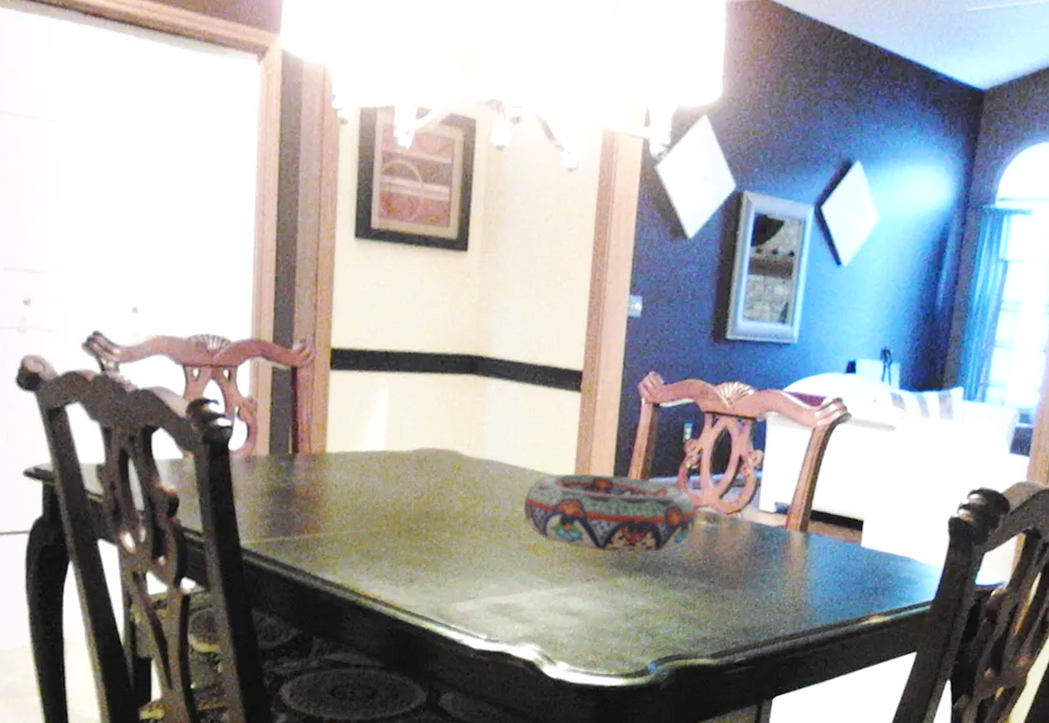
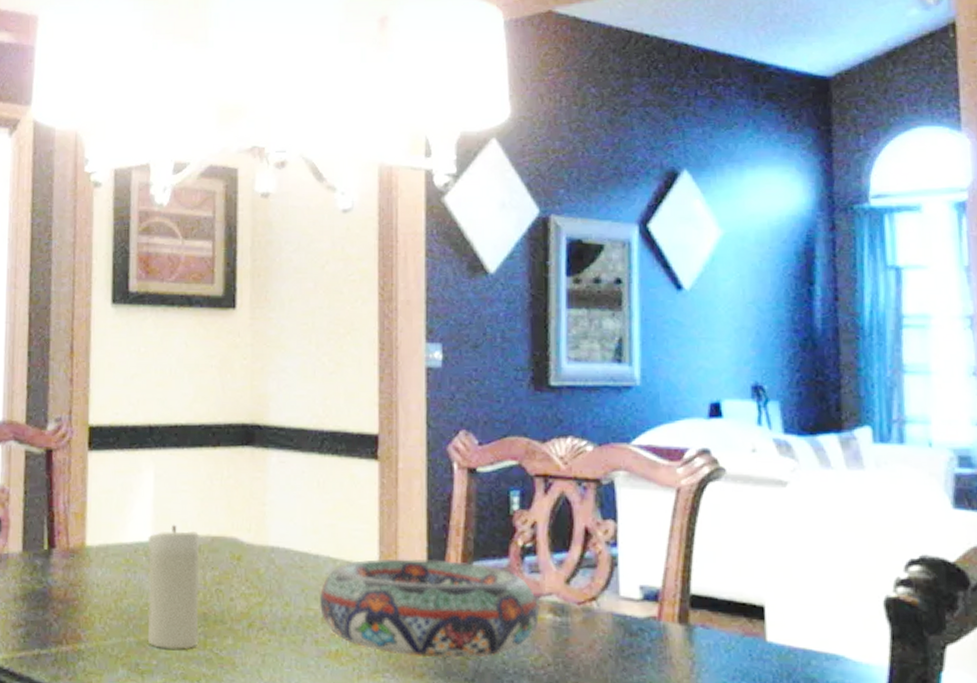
candle: none [378,437,427,540] -> present [147,524,200,650]

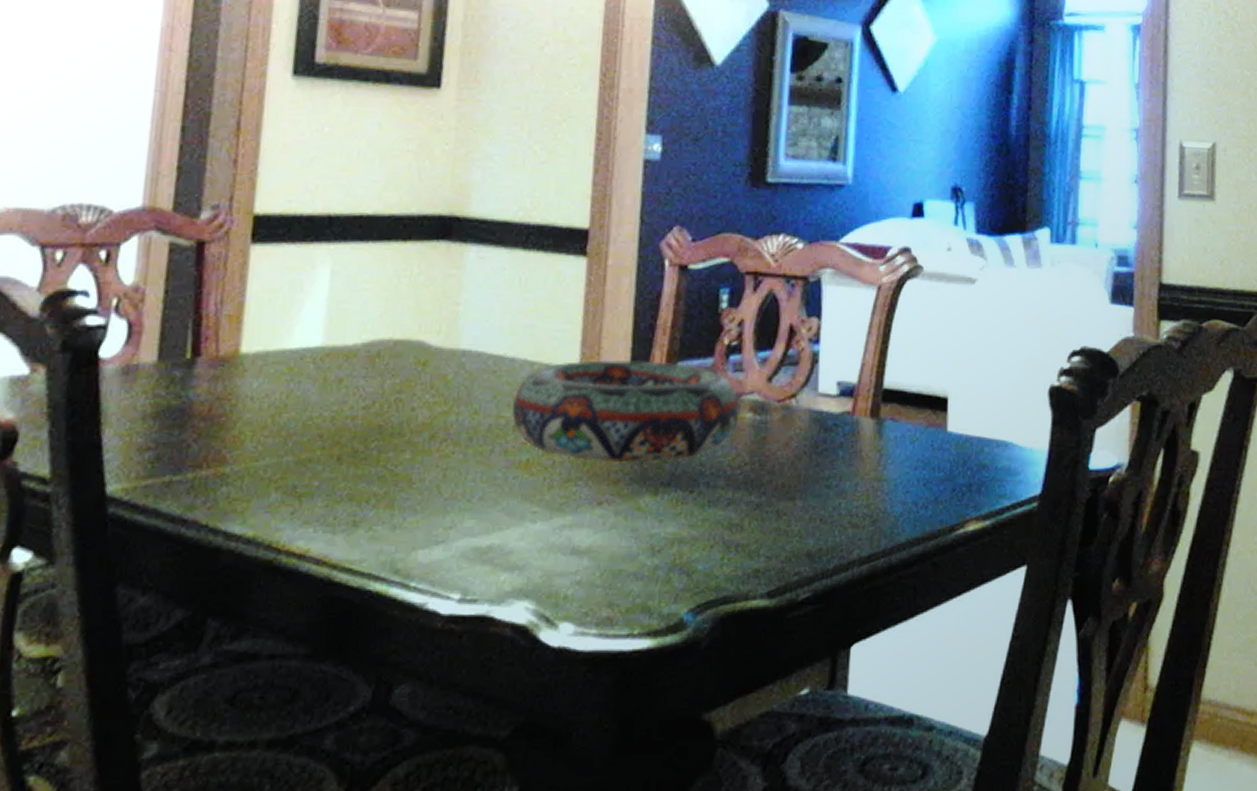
candle: present [147,524,200,650] -> none [309,326,381,467]

